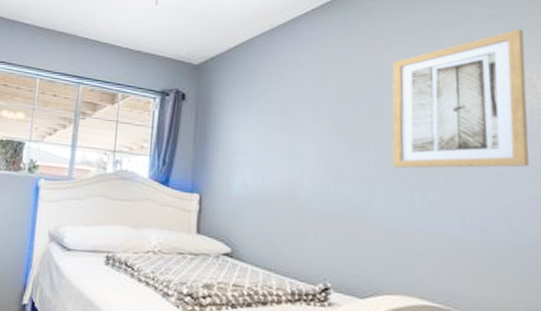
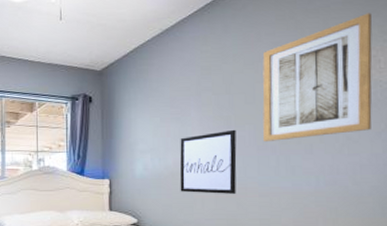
wall art: none [287,148,359,229] -> present [180,129,237,194]

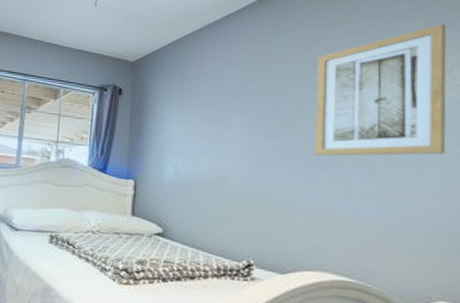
wall art: present [180,129,237,194] -> none [214,138,283,212]

